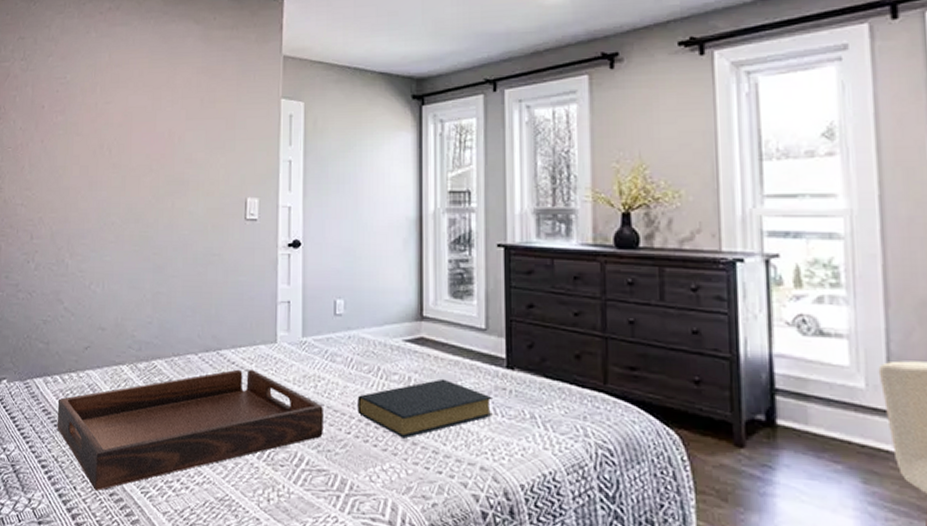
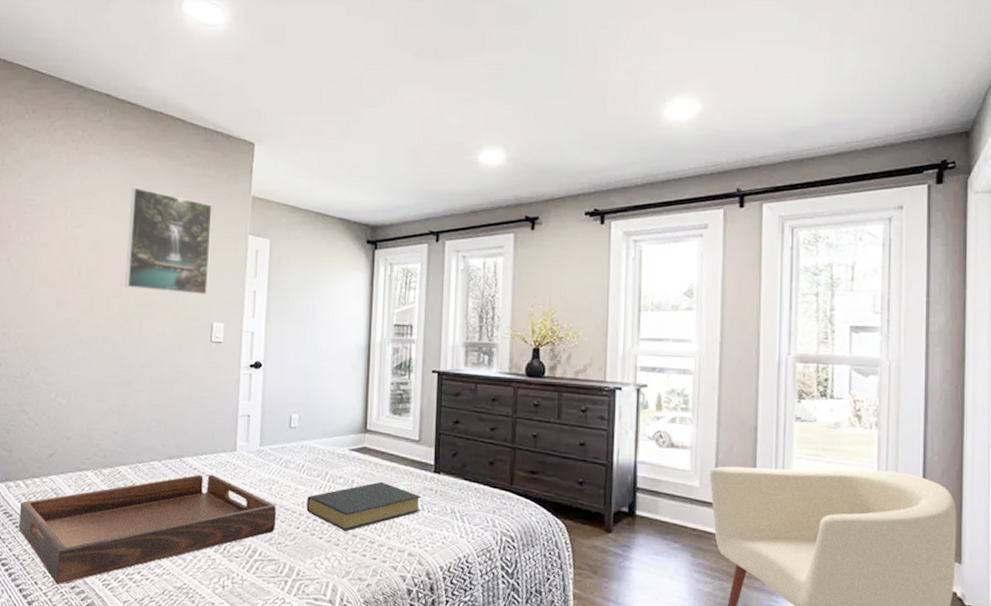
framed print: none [155,56,242,169] -> present [125,187,212,296]

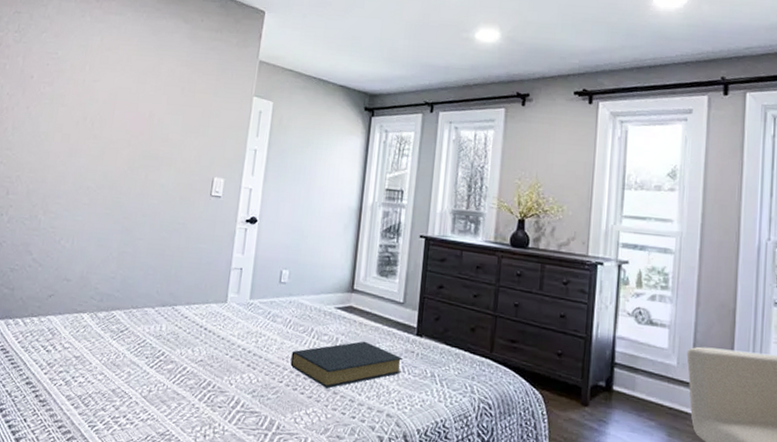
serving tray: present [18,474,277,584] -> none [13,323,262,423]
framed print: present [125,187,212,296] -> none [134,46,222,152]

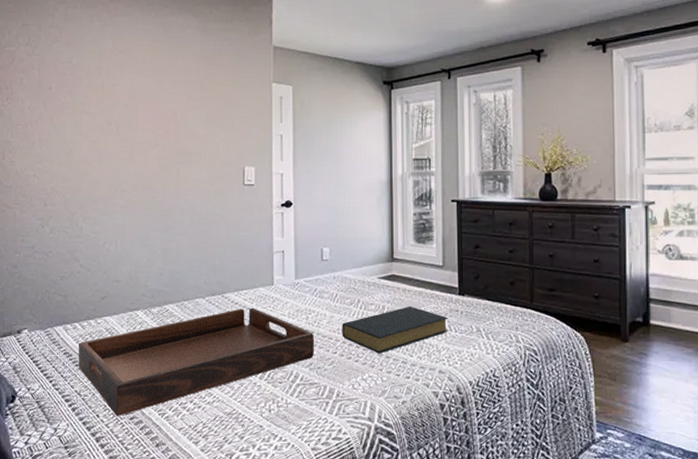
serving tray: none [13,323,262,423] -> present [78,307,315,416]

